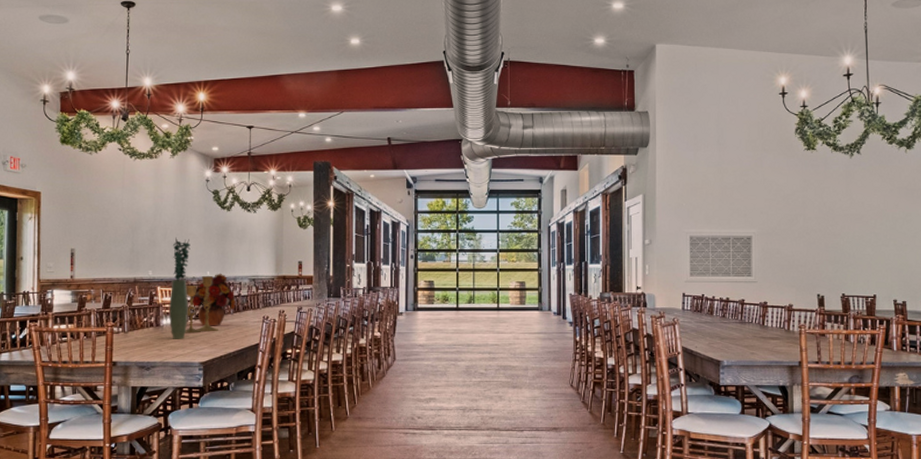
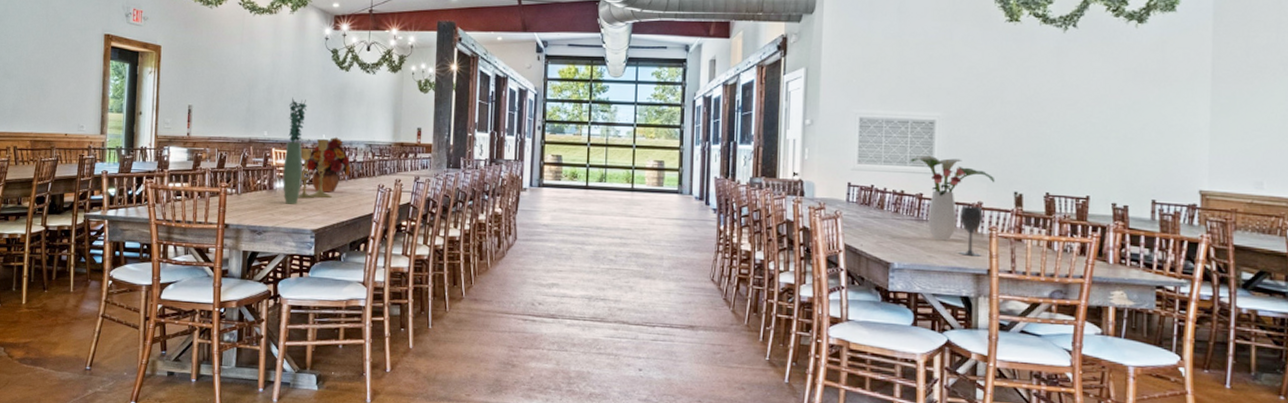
flower arrangement: none [733,266,802,339] -> present [911,155,996,241]
wine glass: none [775,308,793,351] -> present [959,205,983,256]

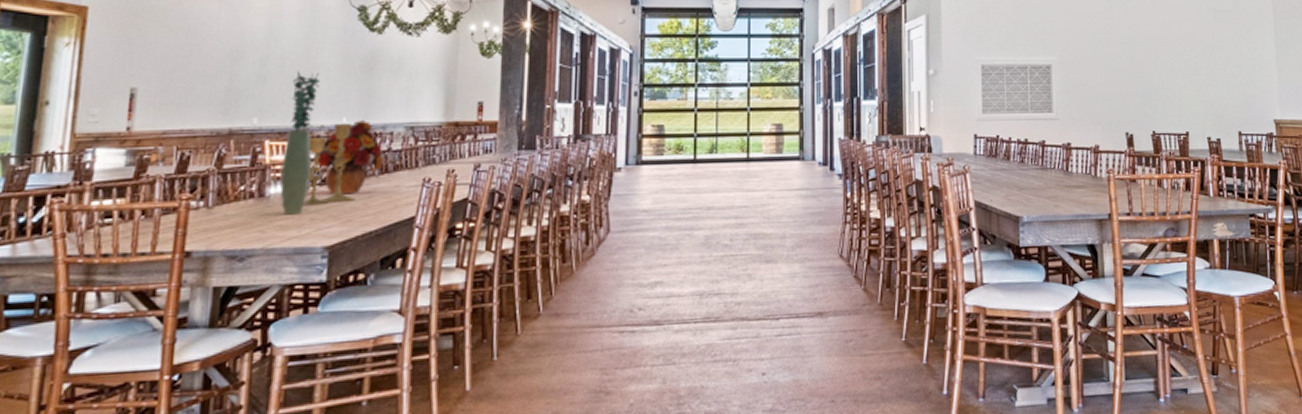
flower arrangement: present [911,155,996,241] -> none [1032,100,1109,189]
wine glass: present [959,205,983,256] -> none [1079,149,1101,202]

